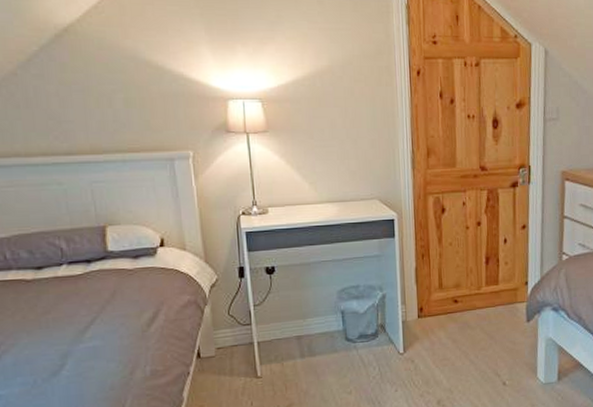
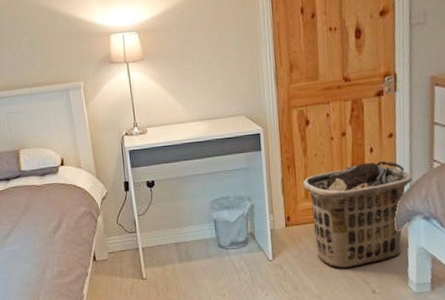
clothes hamper: none [437,251,543,361] -> present [303,160,413,269]

